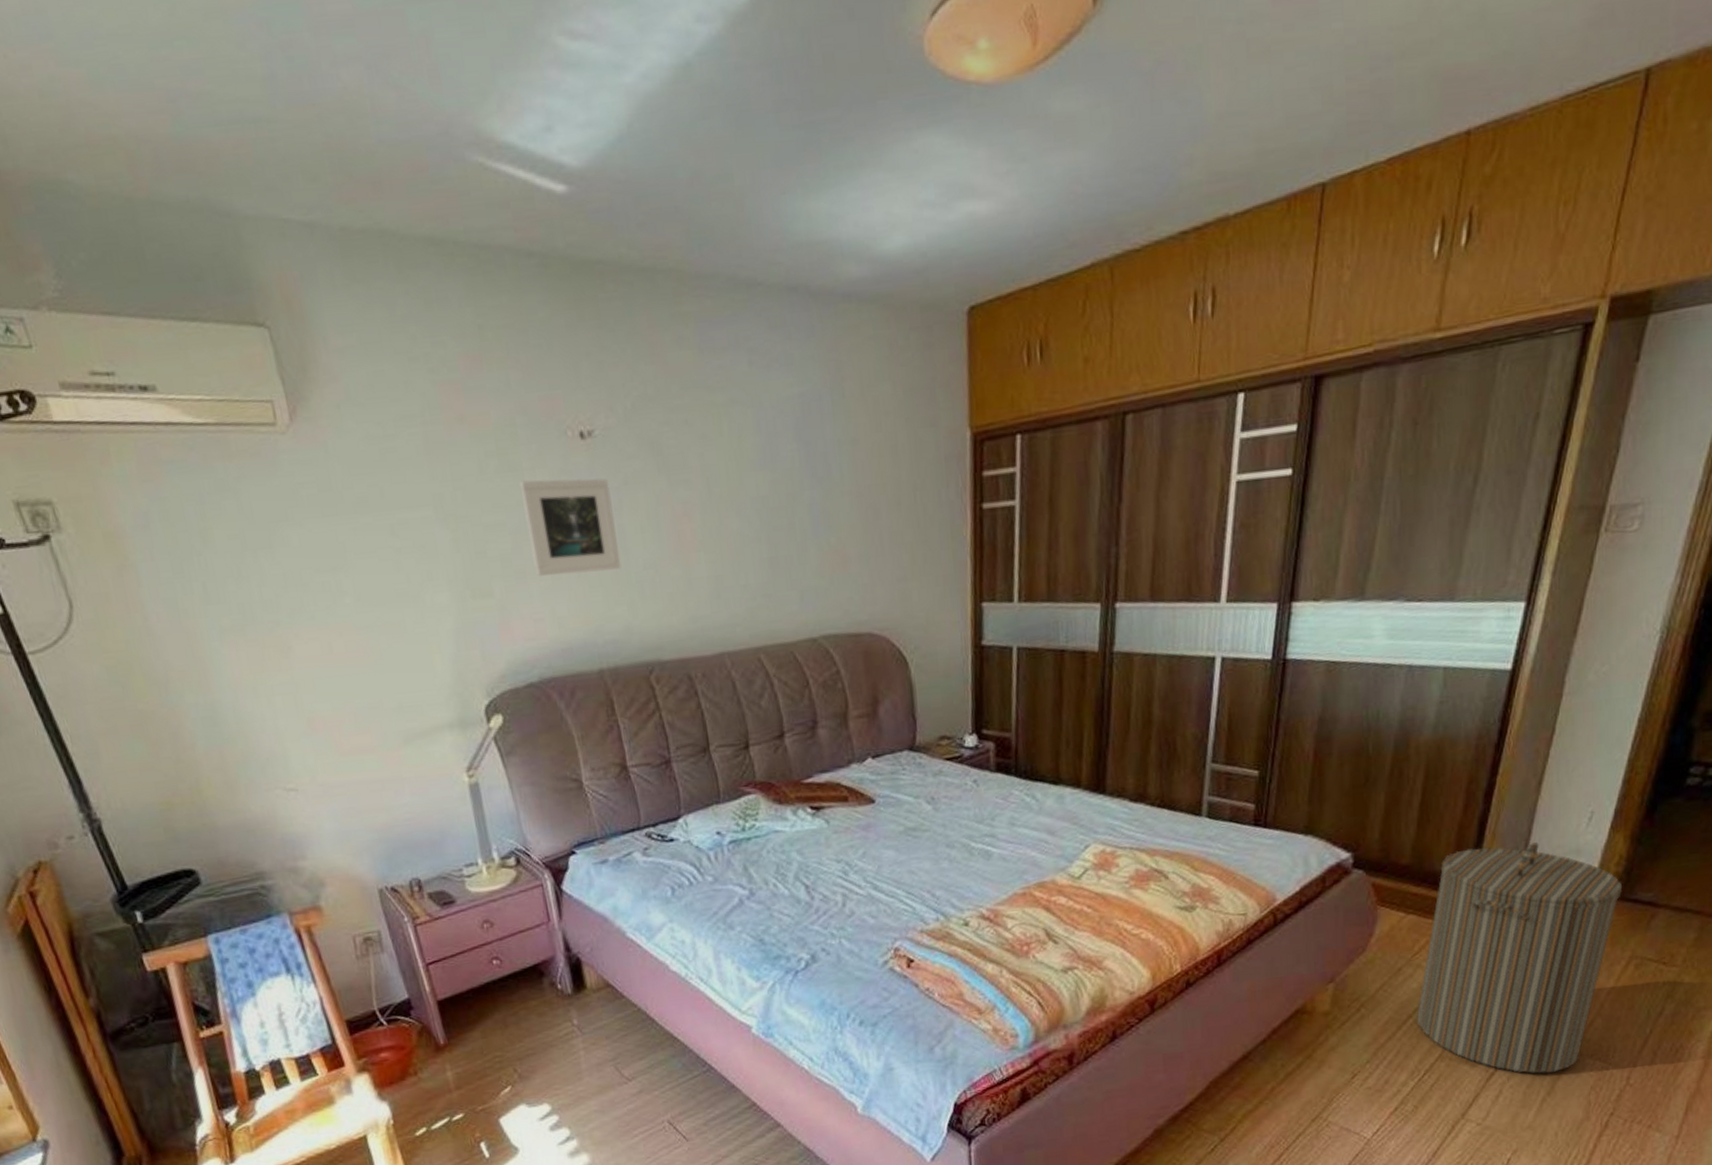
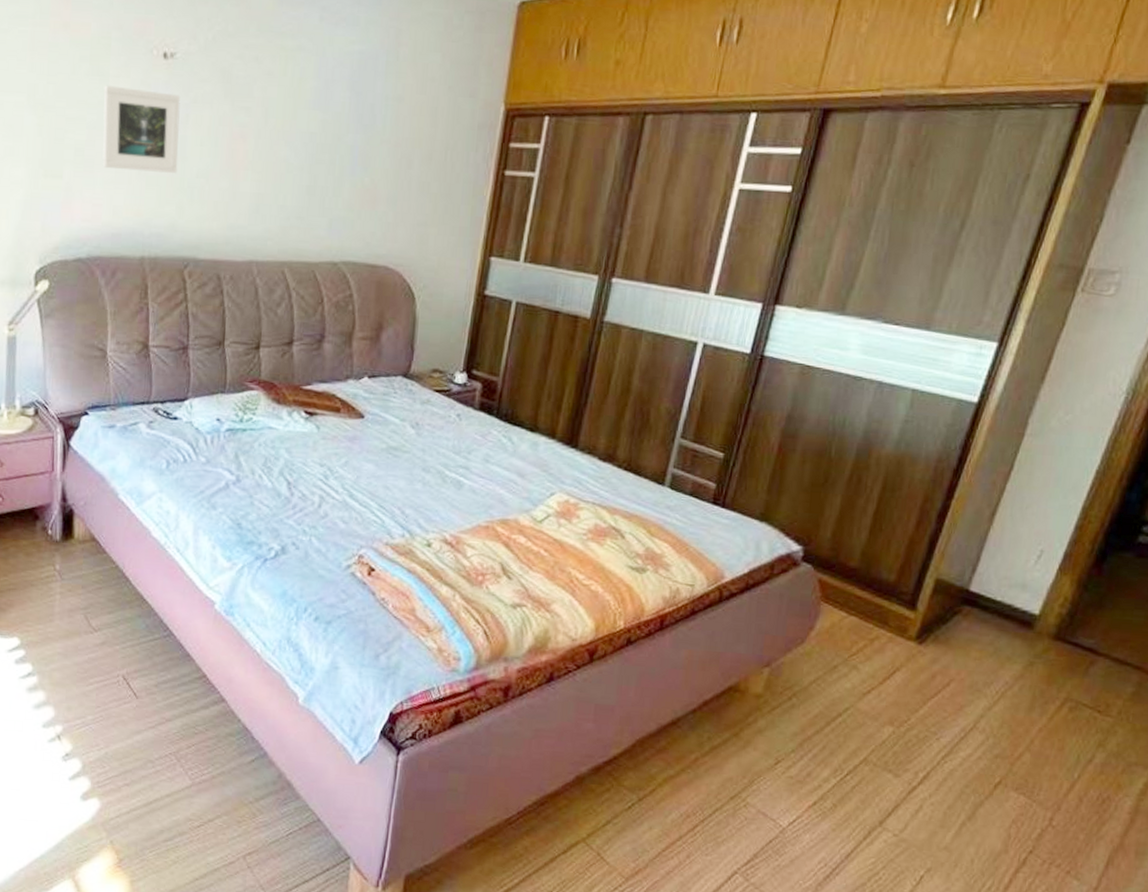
laundry hamper: present [1416,842,1623,1074] -> none [845,563,1065,798]

